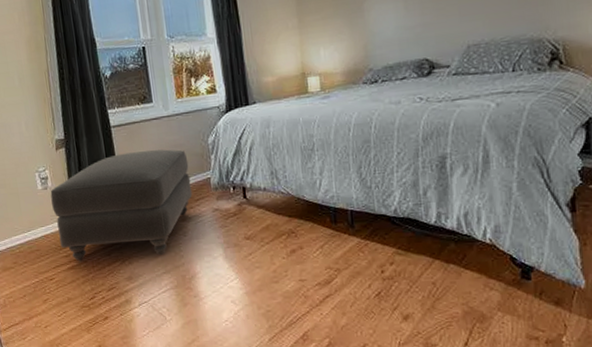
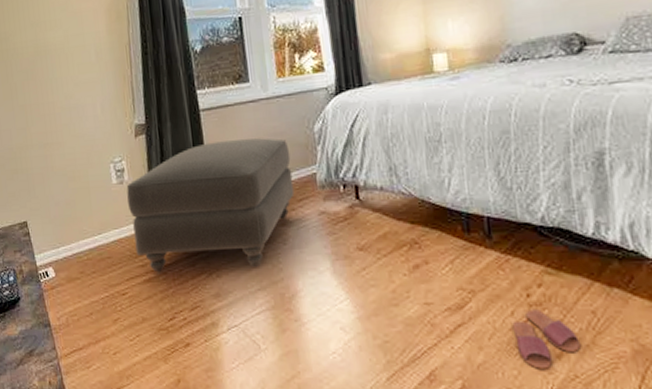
slippers: none [369,282,422,328] -> present [512,310,580,369]

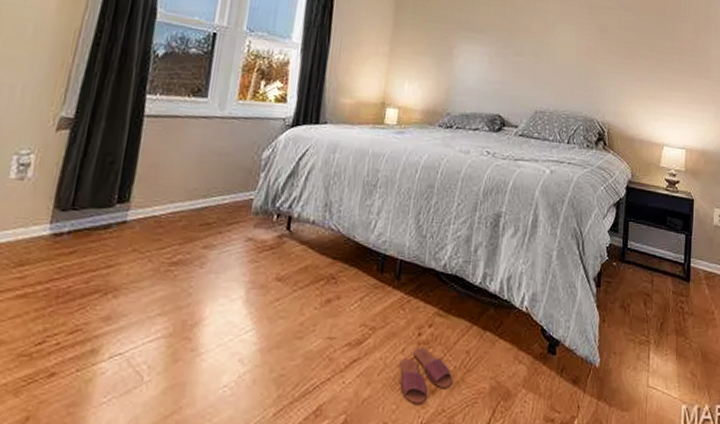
ottoman: present [126,138,295,272] -> none [16,151,232,289]

